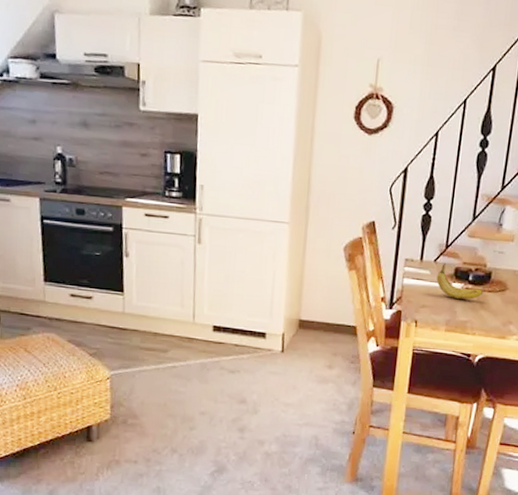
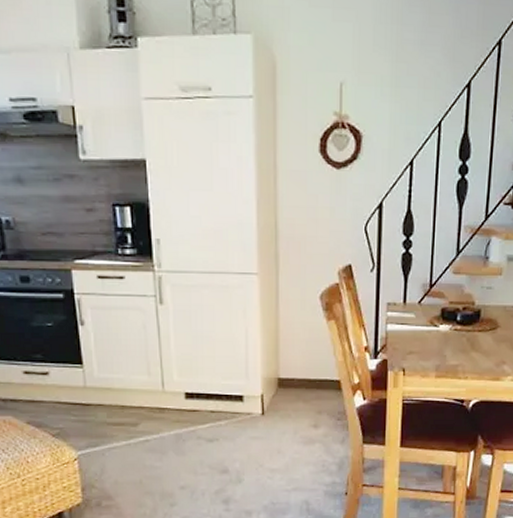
fruit: present [436,263,484,300] -> none [422,304,474,341]

